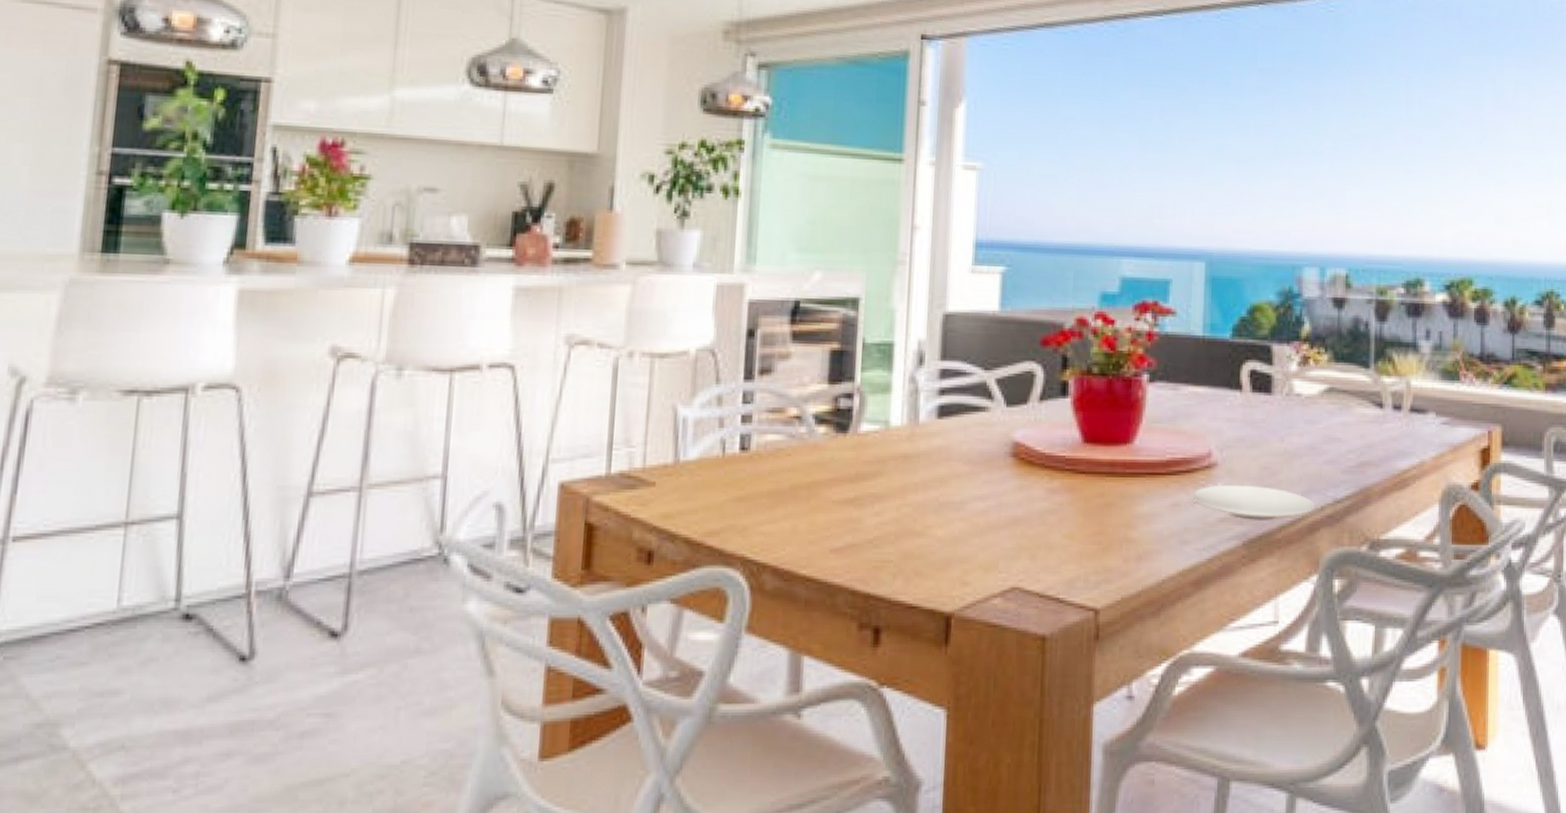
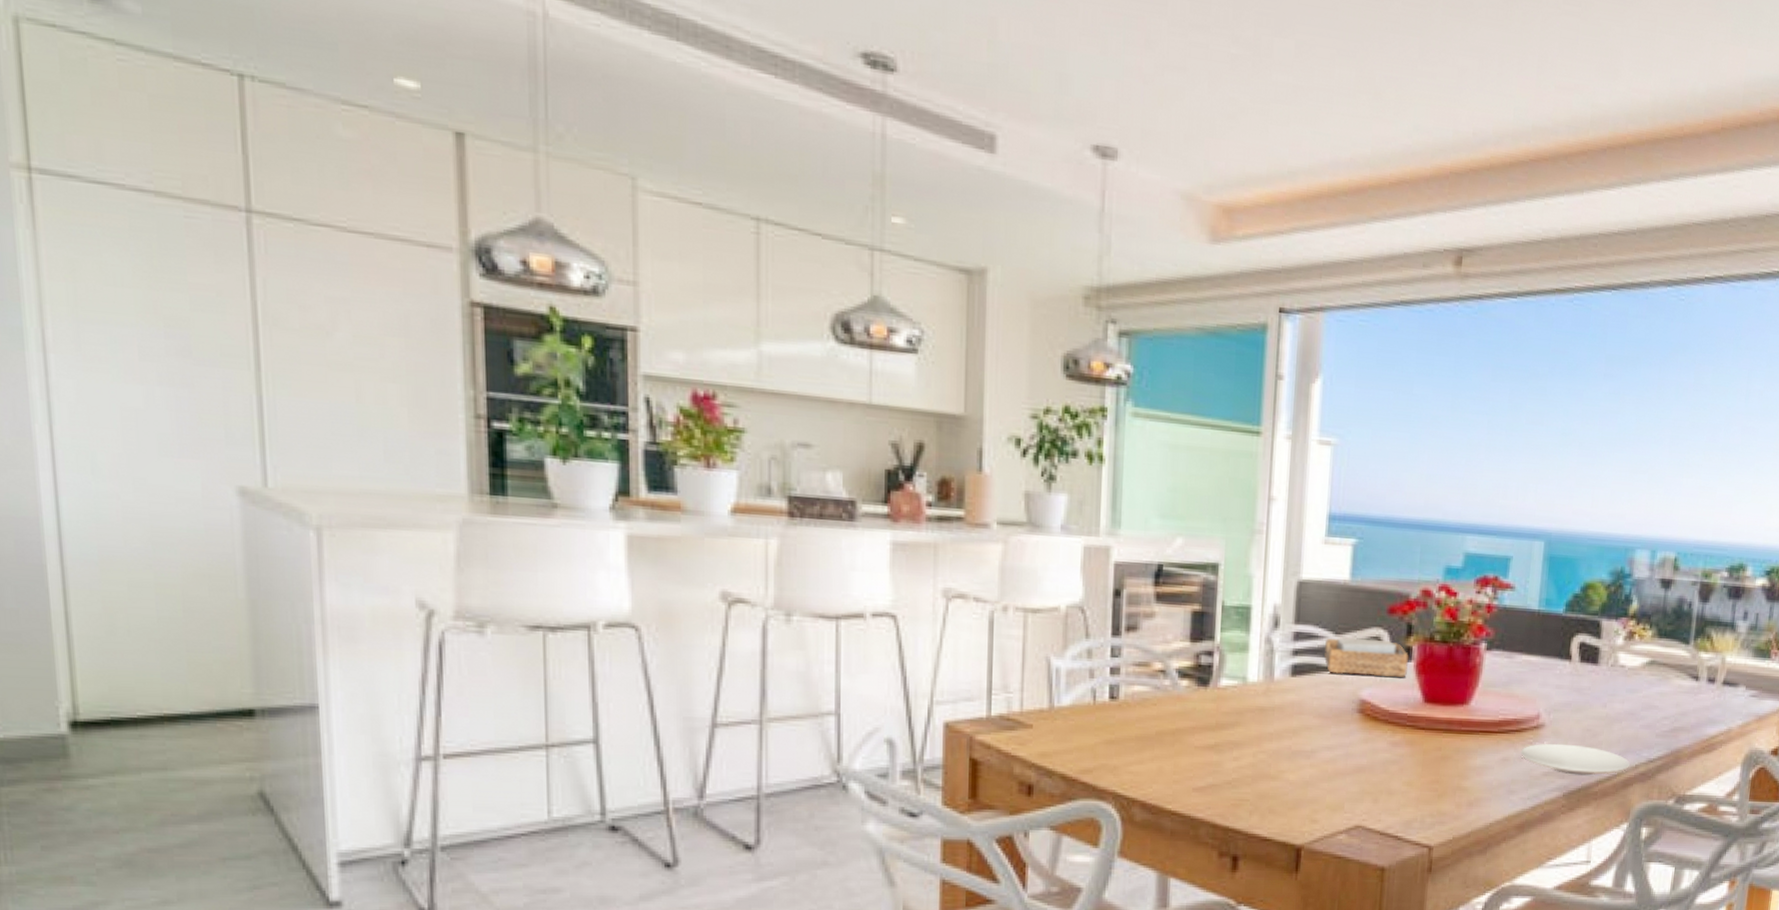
napkin holder: none [972,372,1066,416] -> present [1323,637,1409,677]

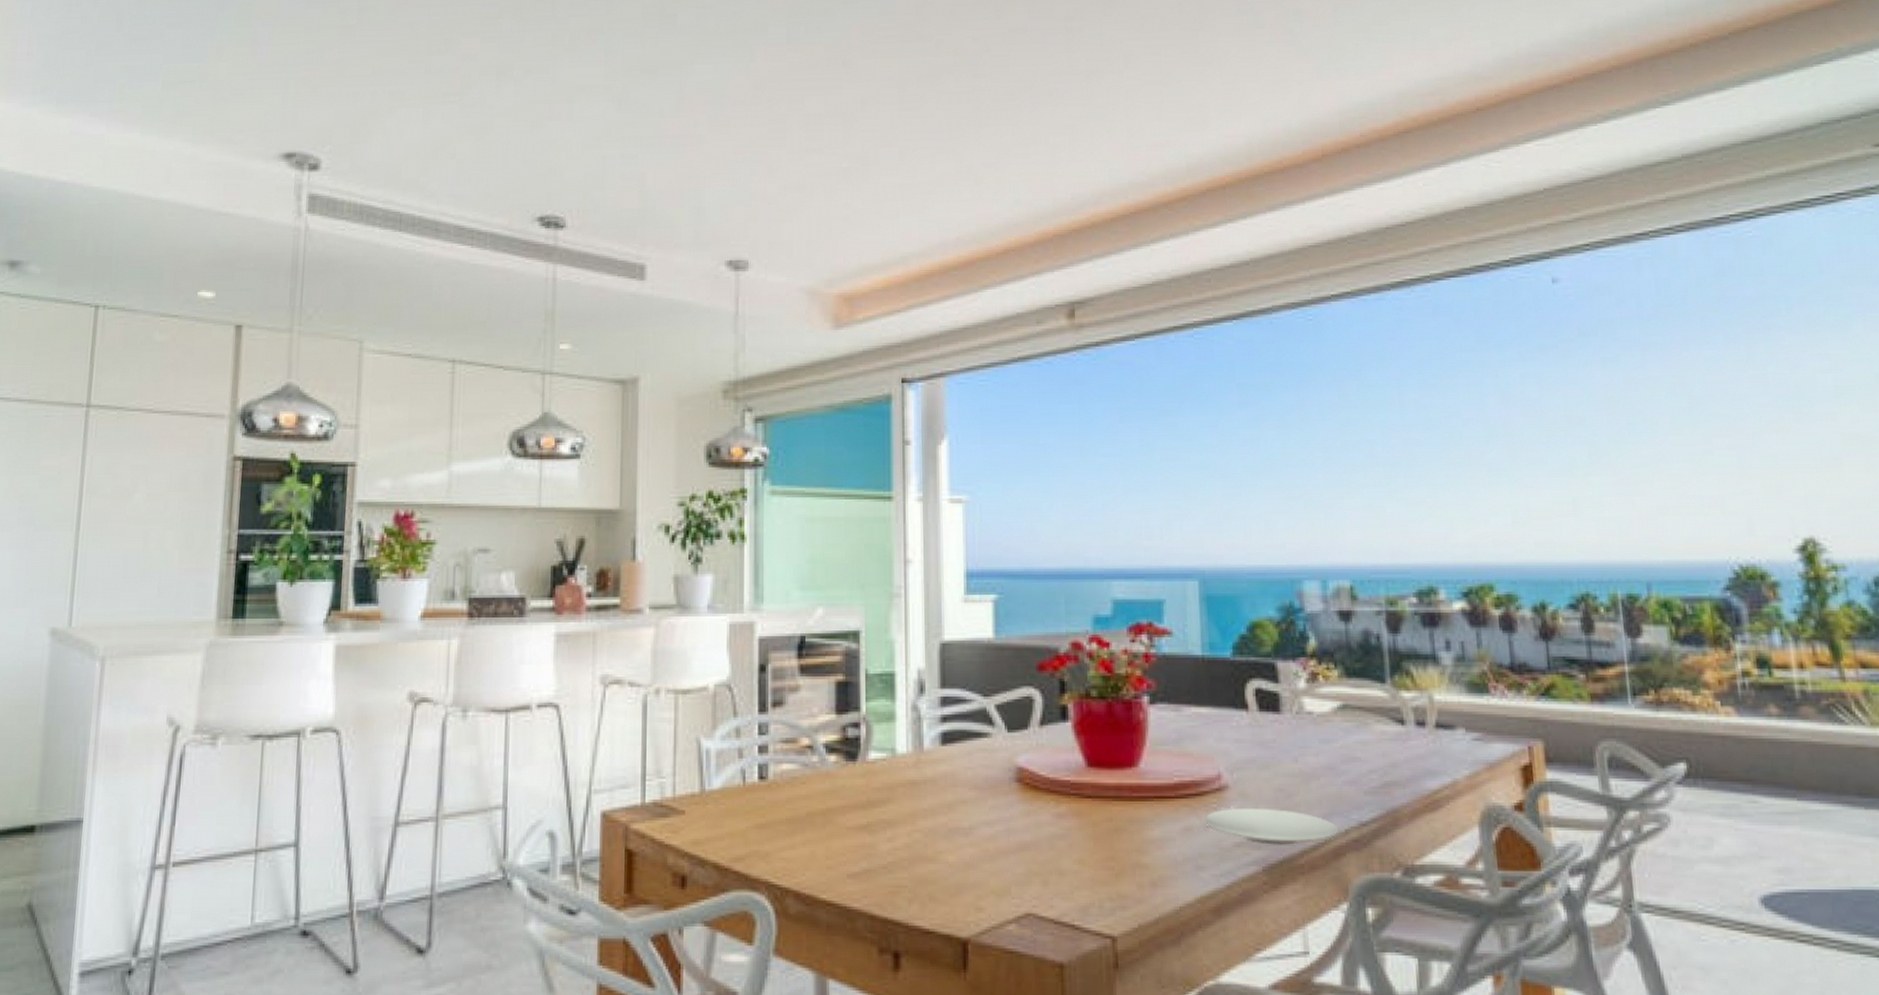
napkin holder: present [1323,637,1409,677] -> none [973,698,1066,741]

